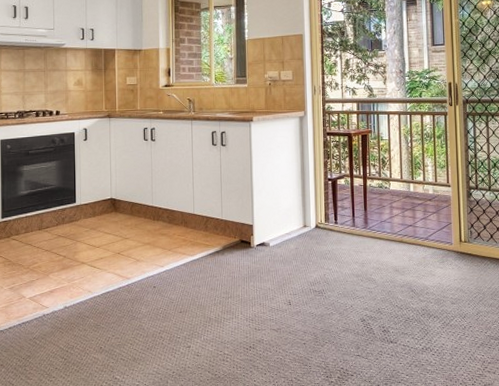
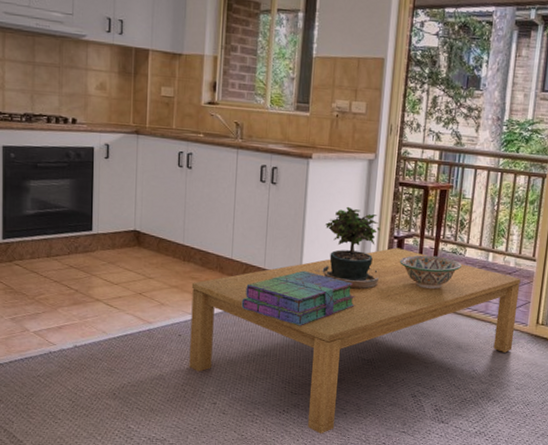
coffee table: none [161,188,443,366] -> present [189,247,521,434]
stack of books: none [205,217,302,267] -> present [241,270,356,326]
potted plant: none [265,158,320,229] -> present [315,206,380,290]
decorative bowl: none [335,191,388,222] -> present [399,255,462,290]

